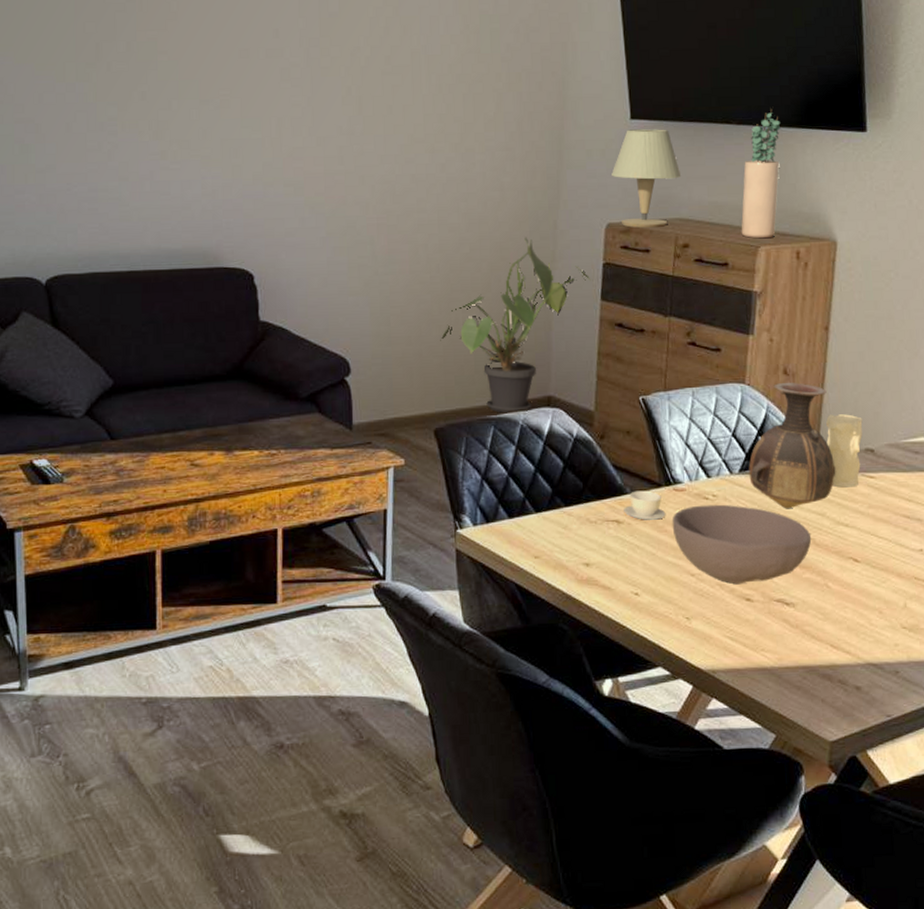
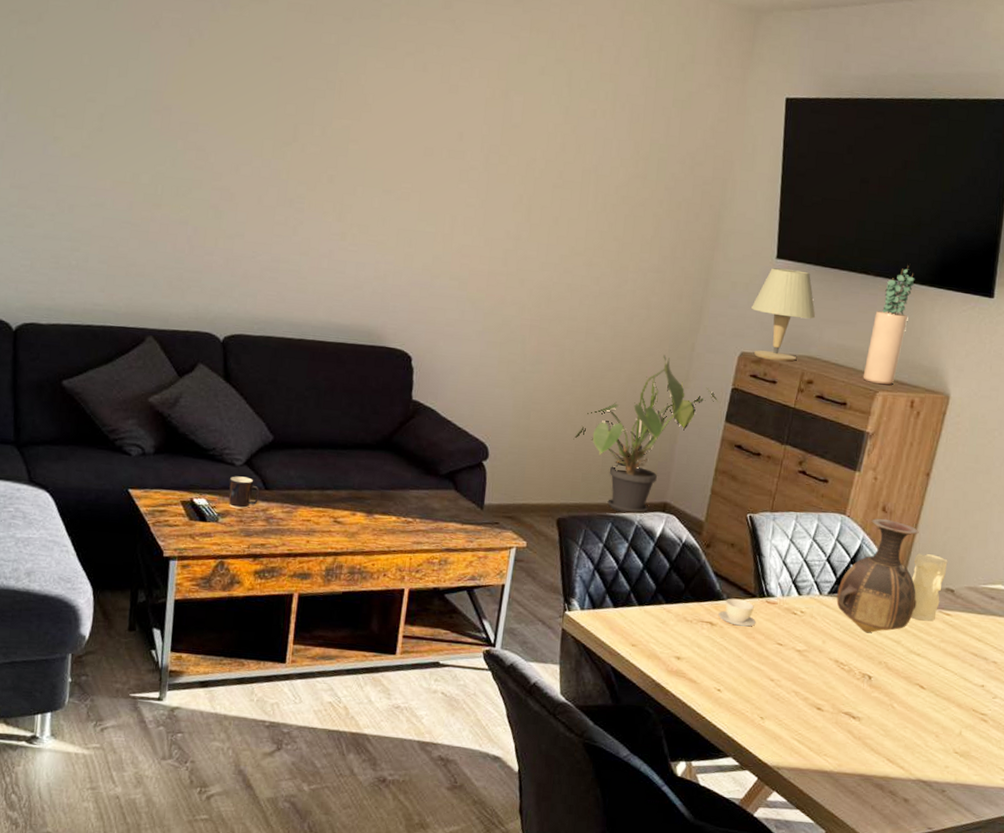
mug: none [70,429,106,466] -> present [228,476,260,510]
bowl: present [672,504,812,584] -> none [759,618,885,694]

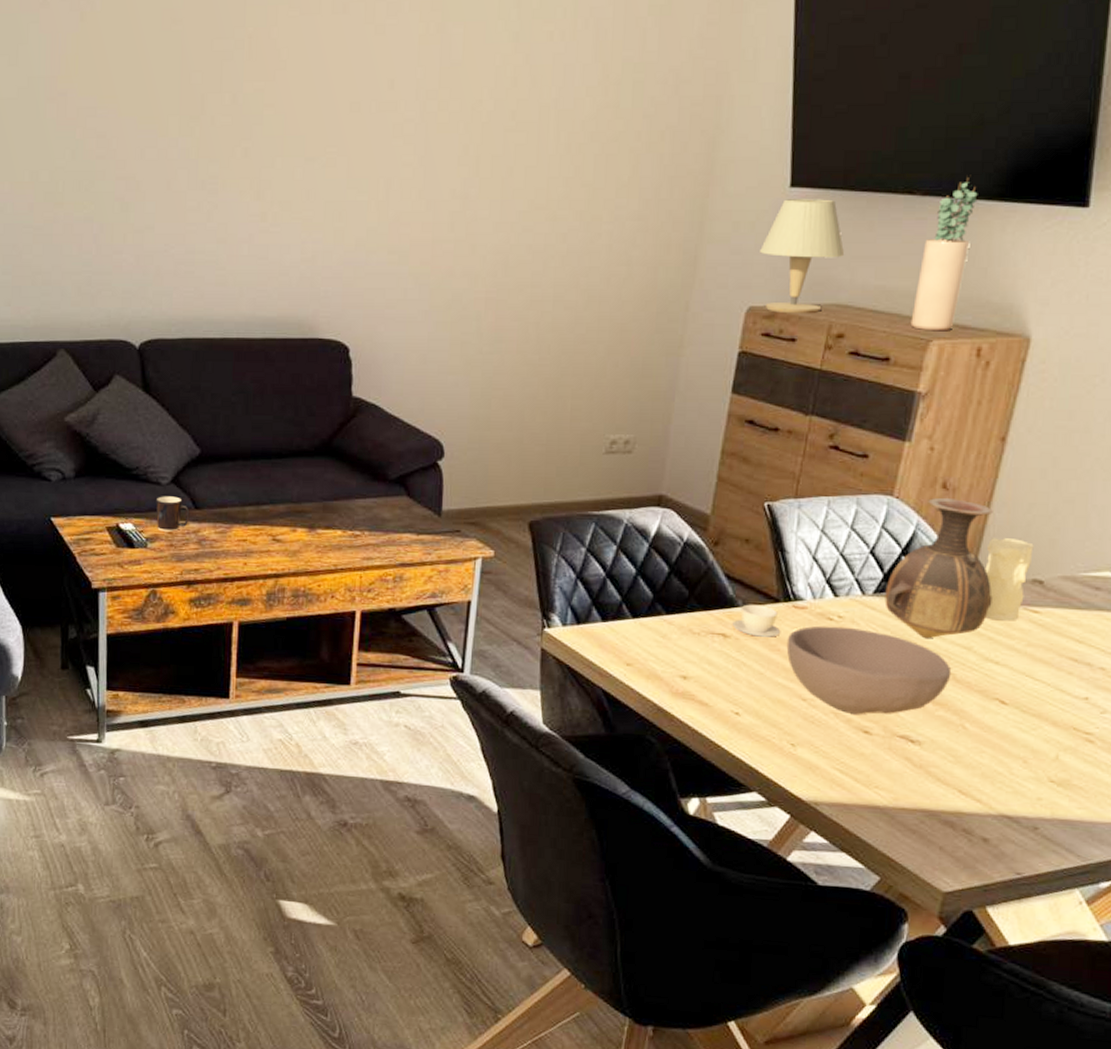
house plant: present [573,355,719,514] -> none [544,319,722,511]
bowl: none [759,618,885,694] -> present [786,625,952,714]

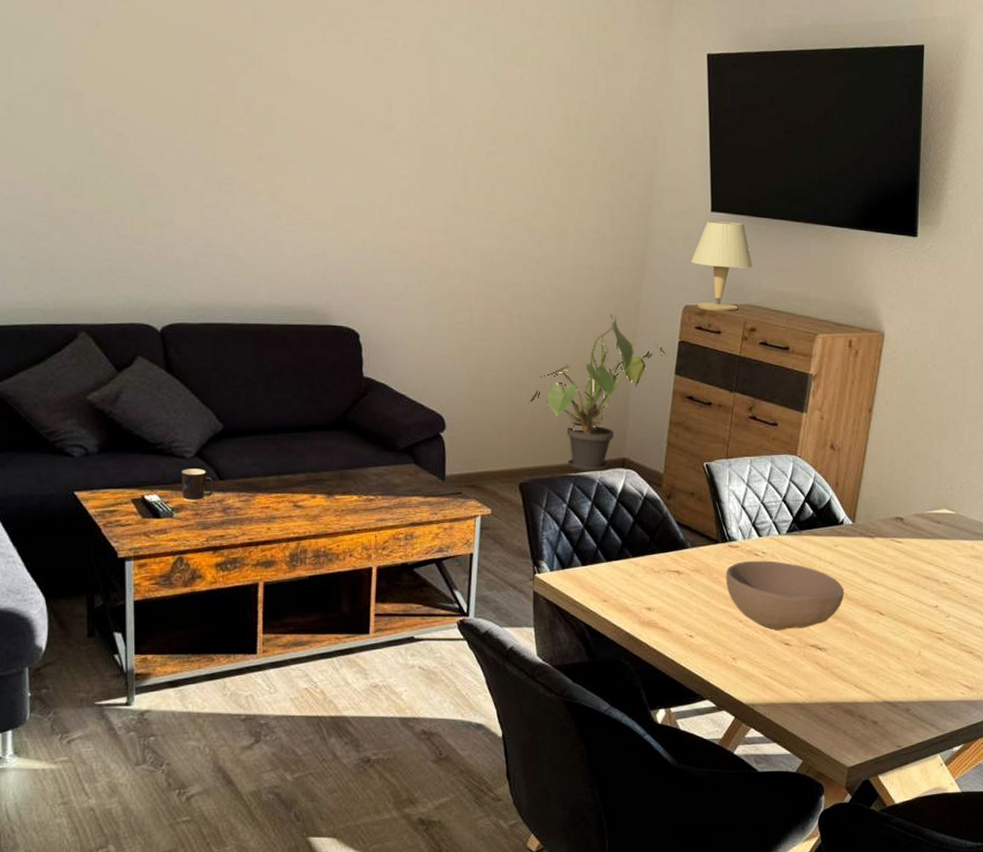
house plant: none [544,319,722,511] -> present [528,313,667,472]
teacup: present [732,604,781,637] -> none [684,546,721,572]
vase: present [884,498,993,639] -> none [795,457,870,567]
vase: present [910,177,978,331] -> none [802,211,843,328]
candle: present [985,538,1034,621] -> none [863,486,895,550]

